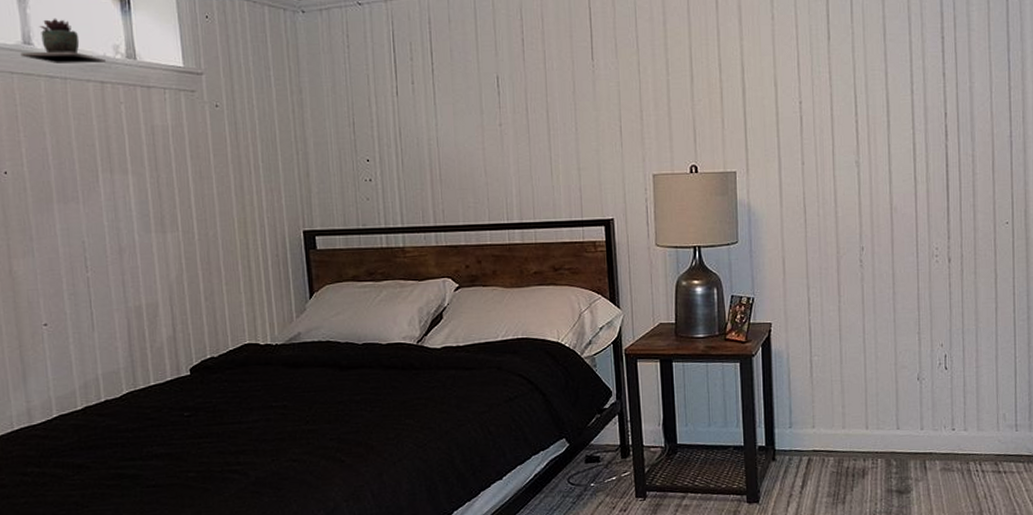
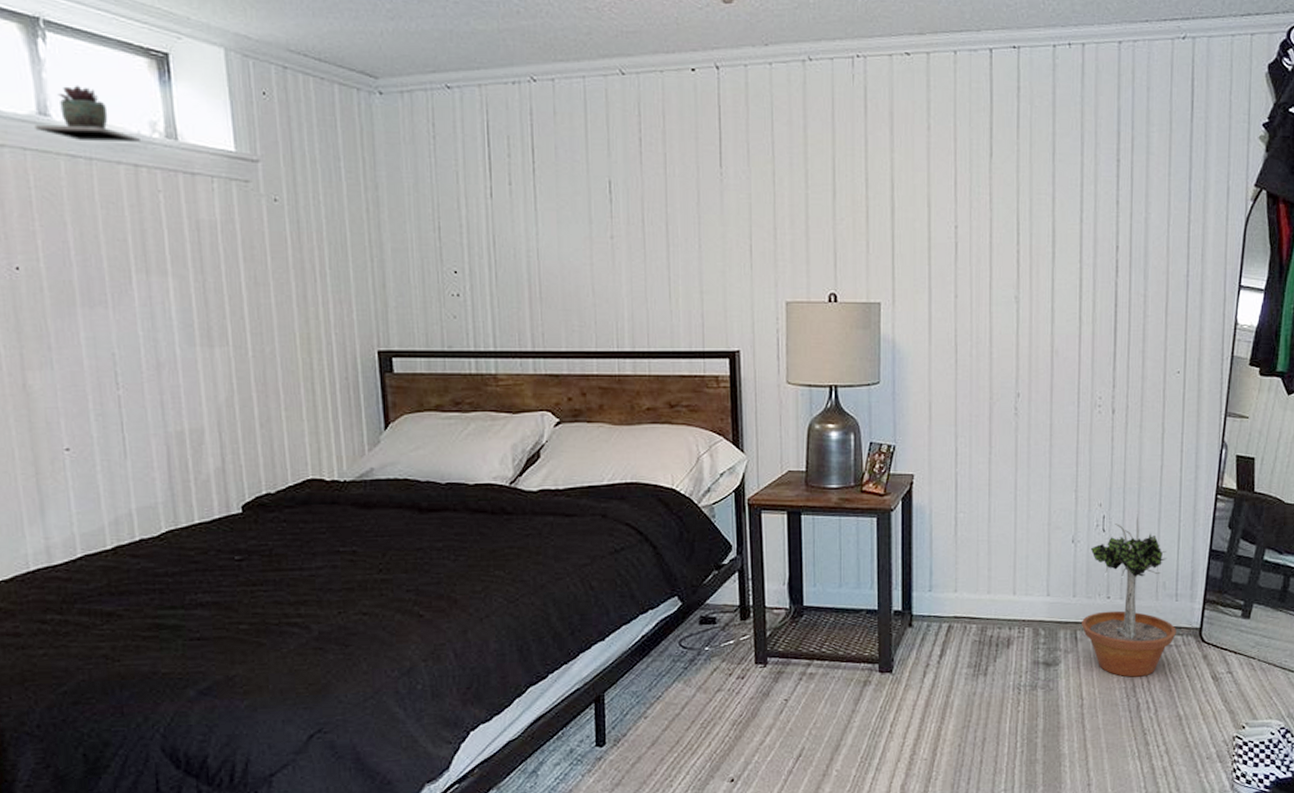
potted tree: none [930,352,1018,503] -> present [1082,514,1176,677]

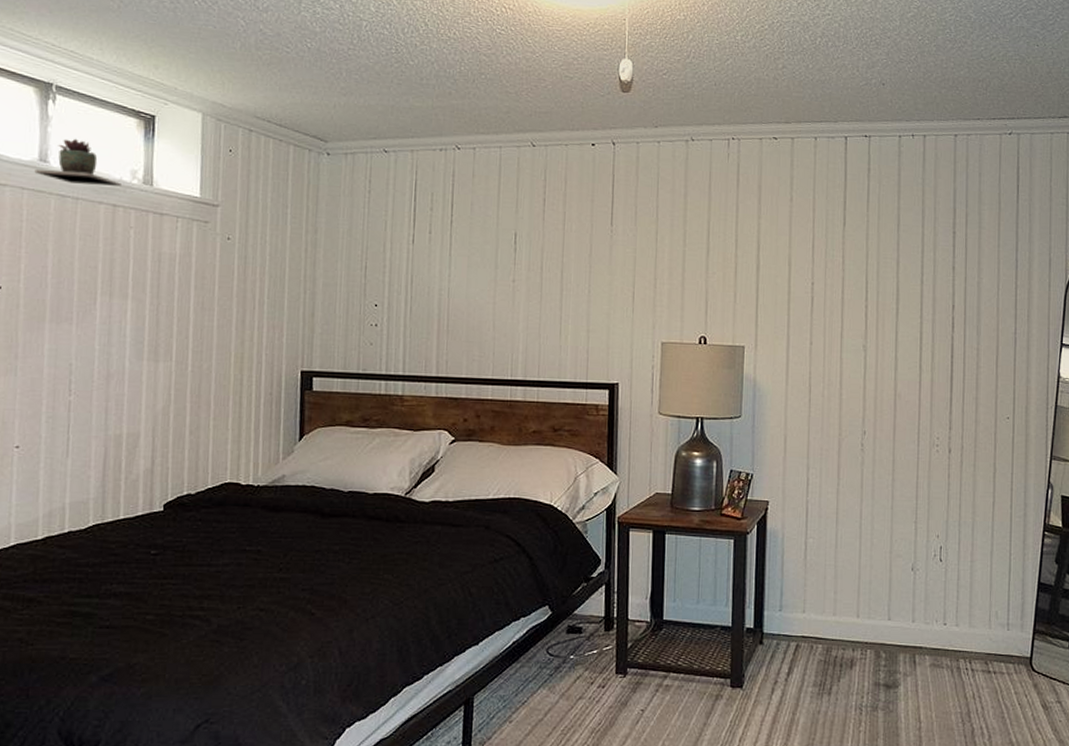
potted tree: present [1082,514,1176,677] -> none [920,546,1008,703]

